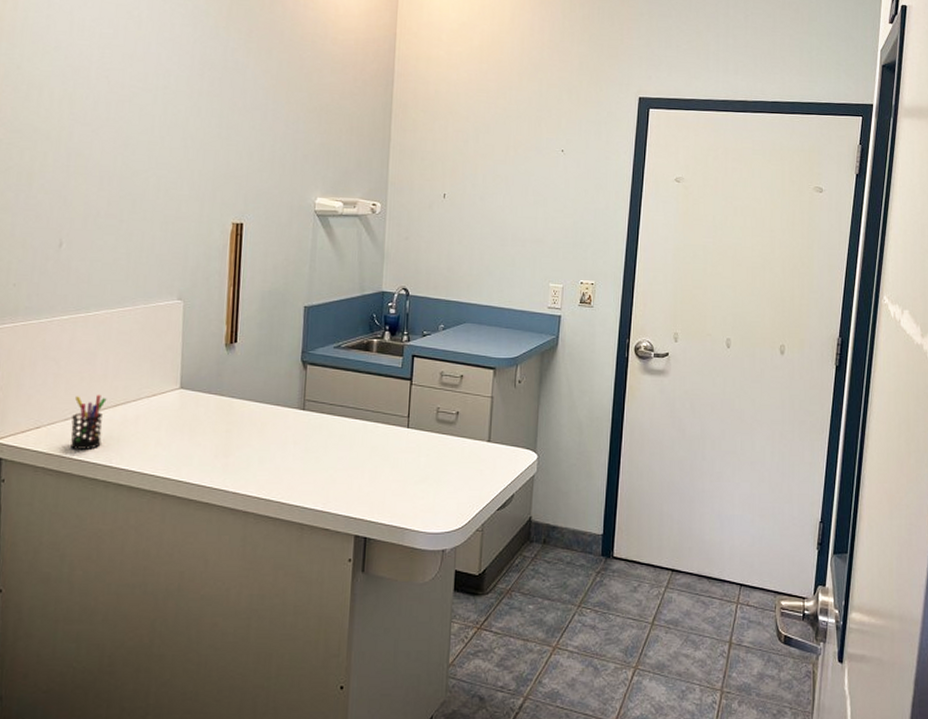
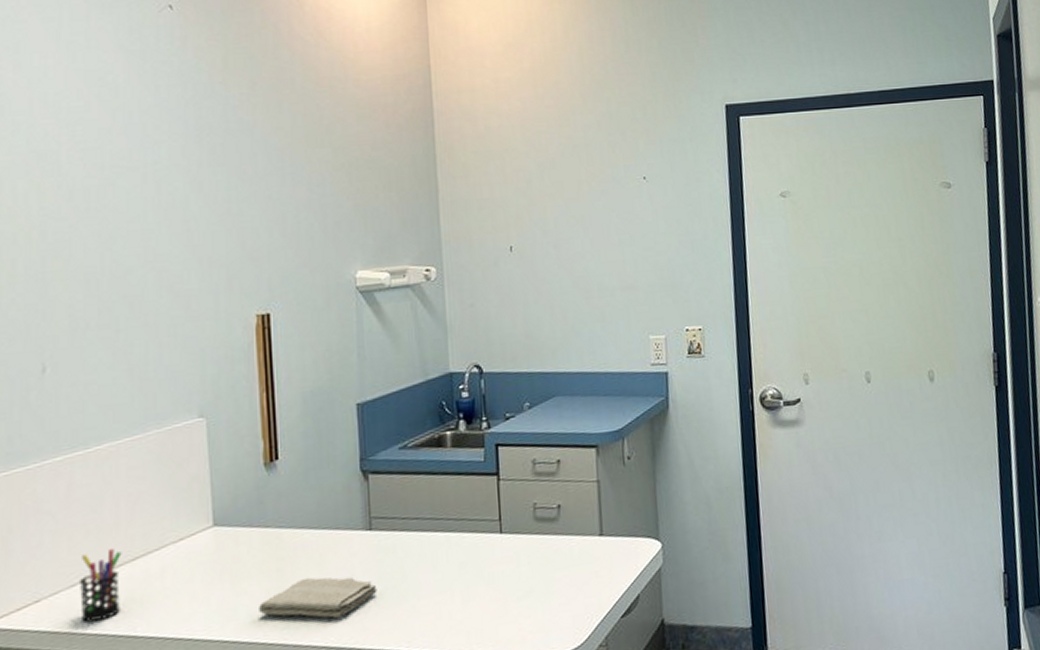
washcloth: none [209,440,304,476] -> present [259,577,377,618]

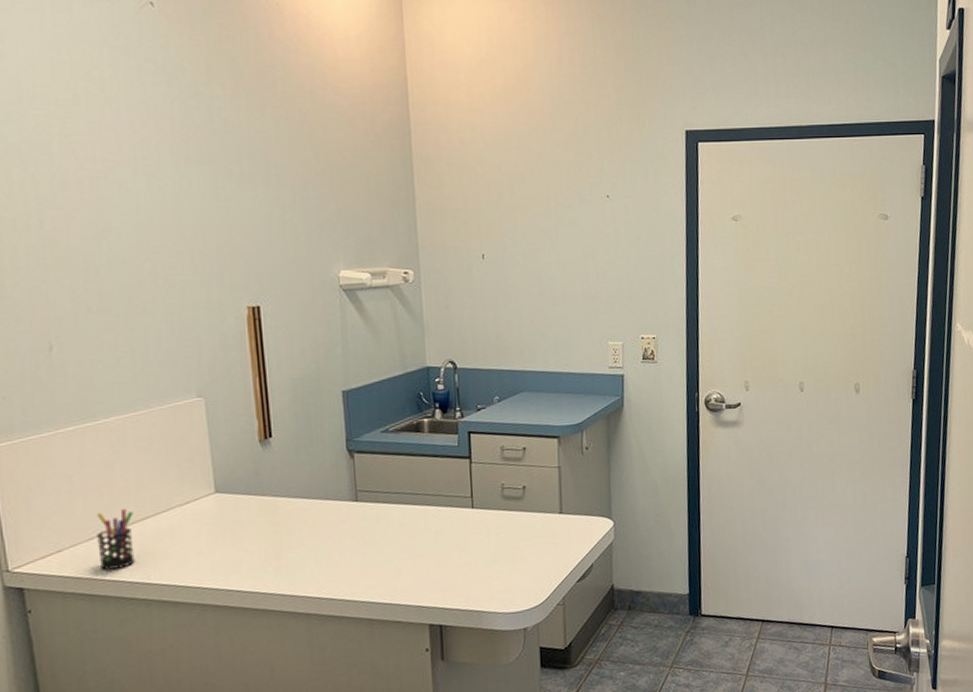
washcloth: present [259,577,377,618] -> none [259,539,364,574]

